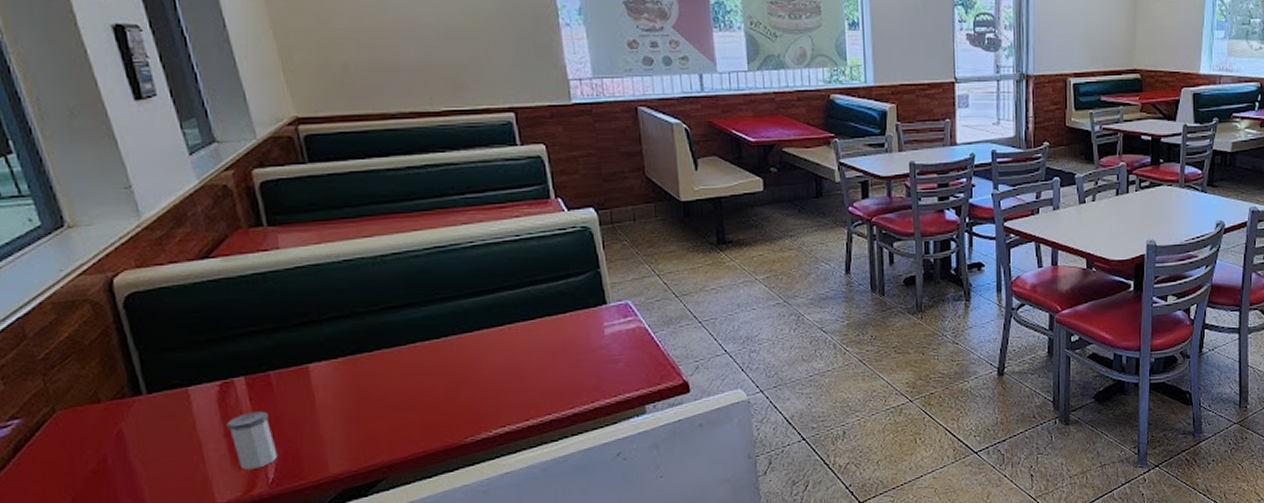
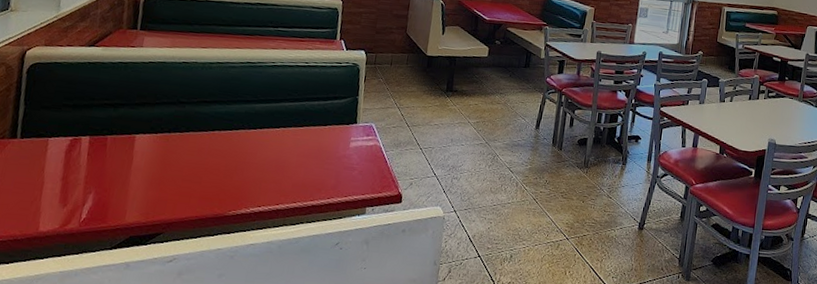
salt shaker: present [226,411,278,470] -> none [64,164,97,209]

